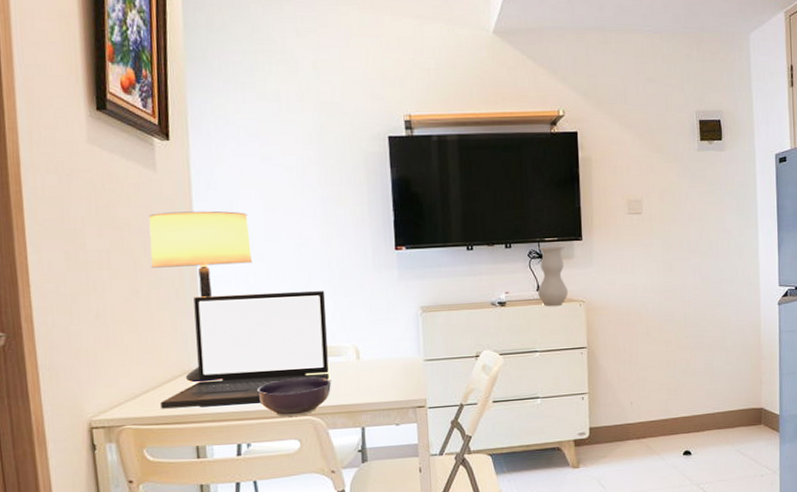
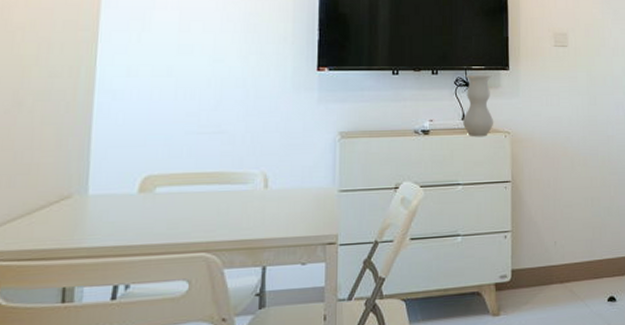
table lamp: present [149,211,252,382] -> none [41,18,160,209]
laptop: present [160,291,329,409] -> none [26,110,237,242]
bowl: present [257,377,332,417] -> none [146,206,234,253]

